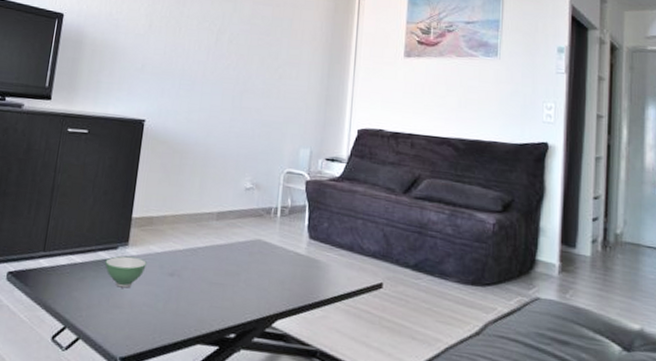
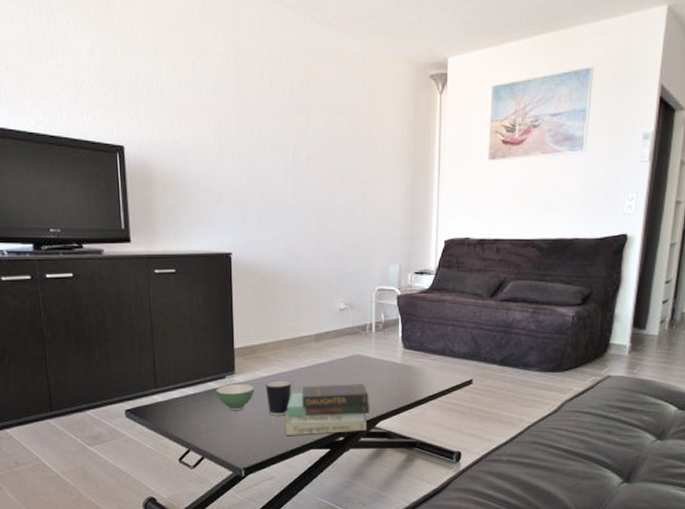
mug: none [157,258,187,300] -> present [265,380,292,416]
books: none [171,268,268,330] -> present [285,384,370,436]

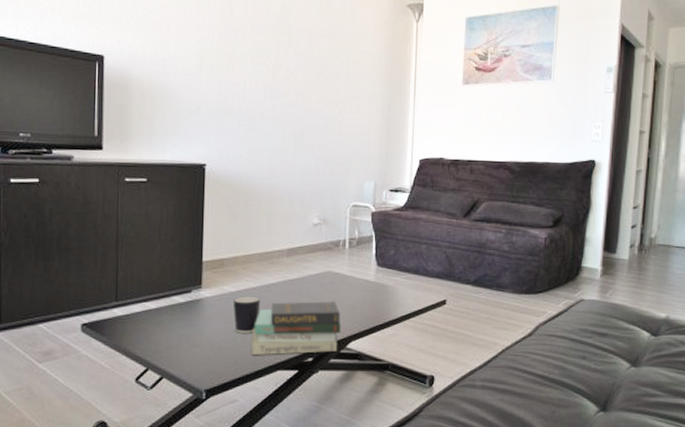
bowl: present [216,383,256,411] -> none [180,298,223,328]

